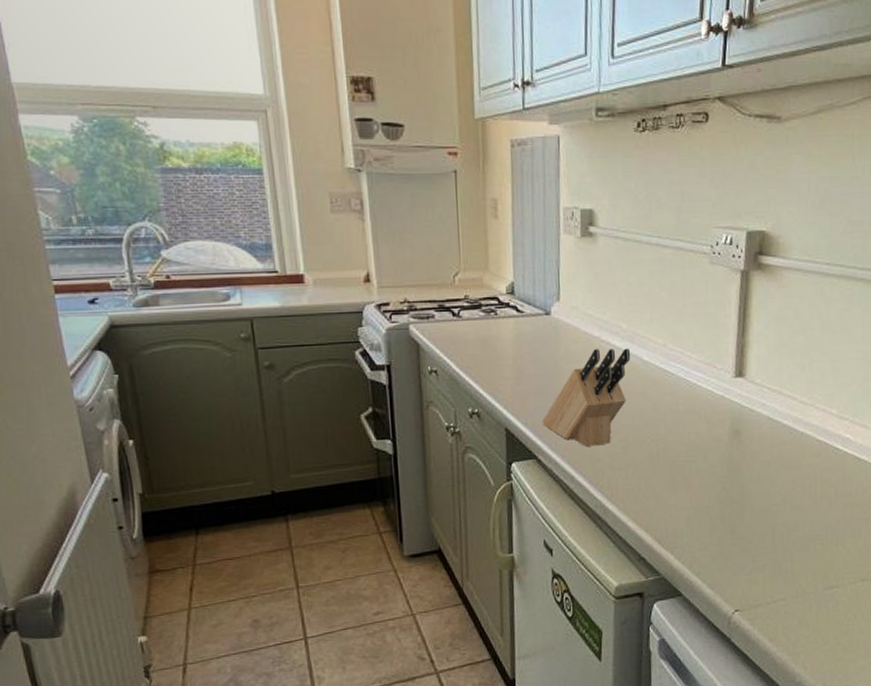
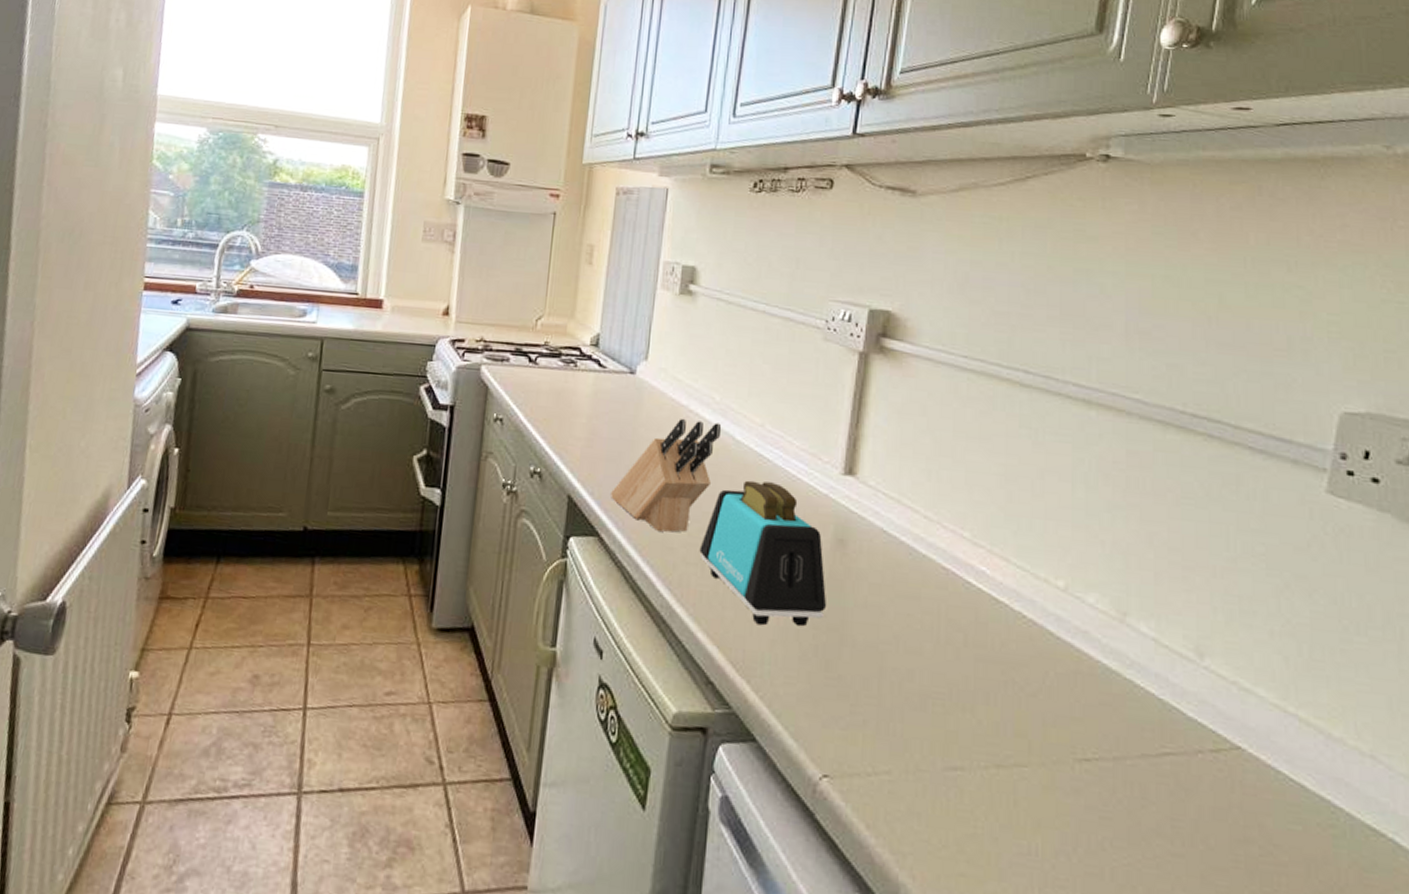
toaster: none [622,392,728,508] -> present [699,480,826,627]

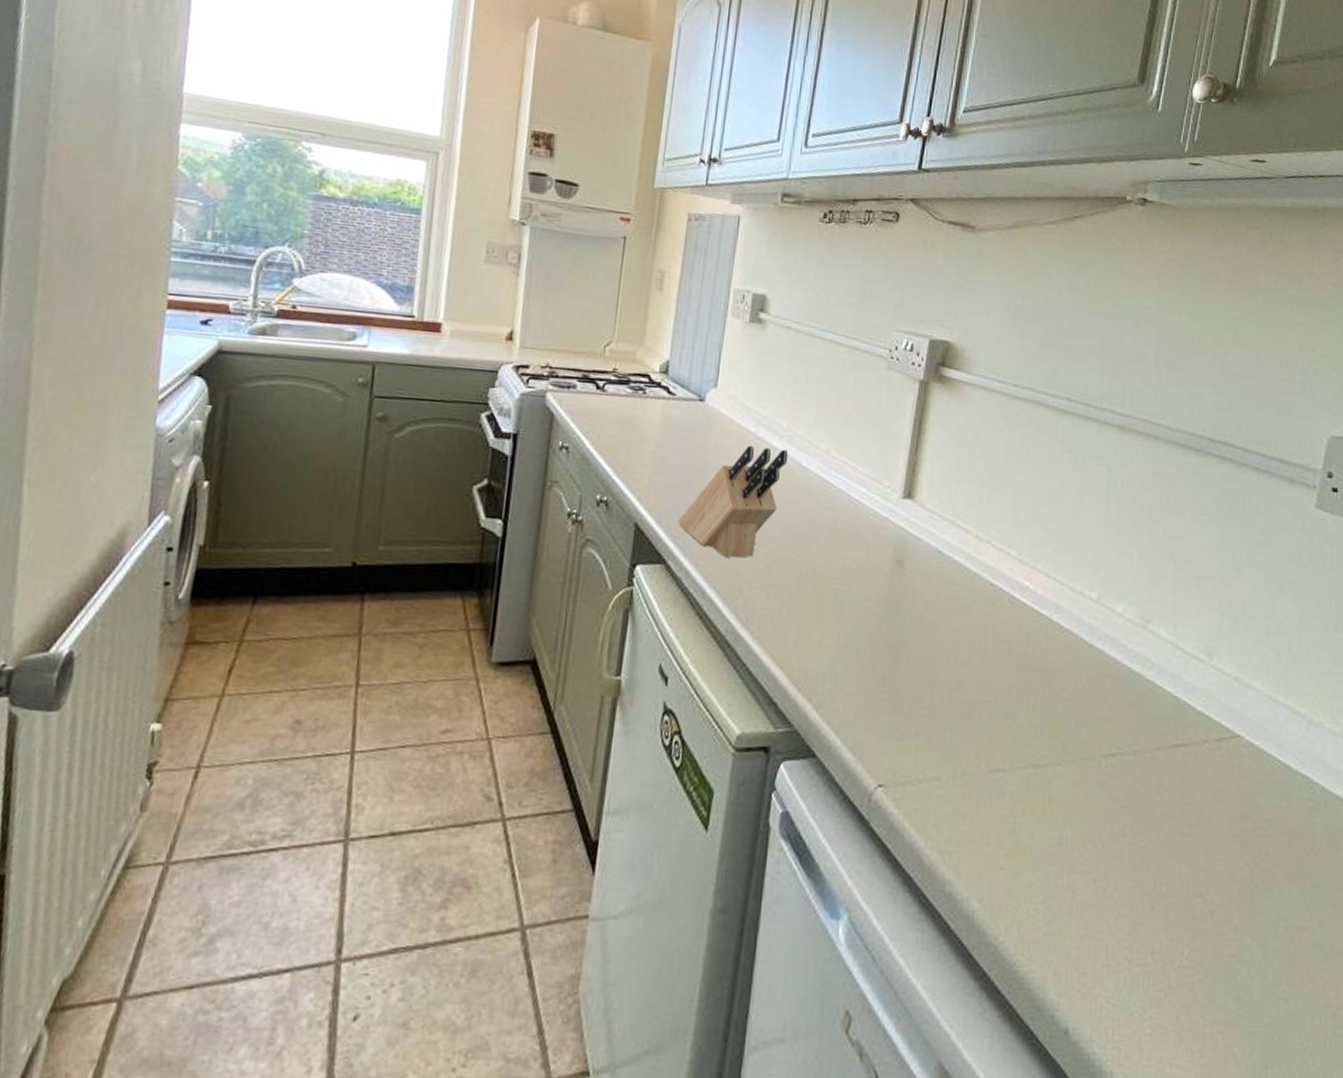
toaster: present [699,480,826,627] -> none [765,505,885,646]

